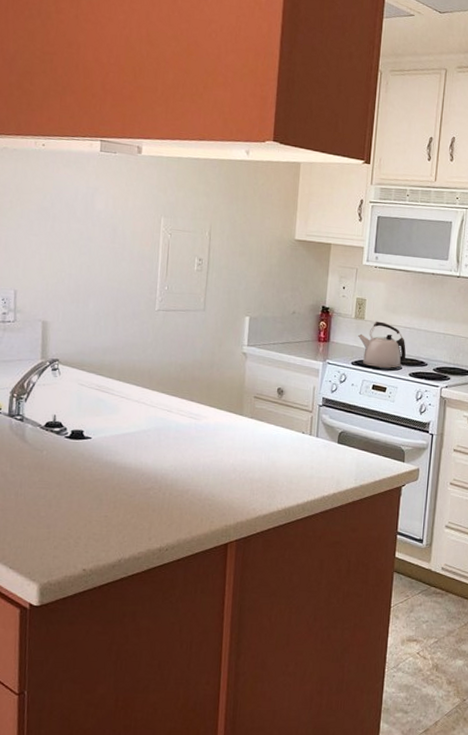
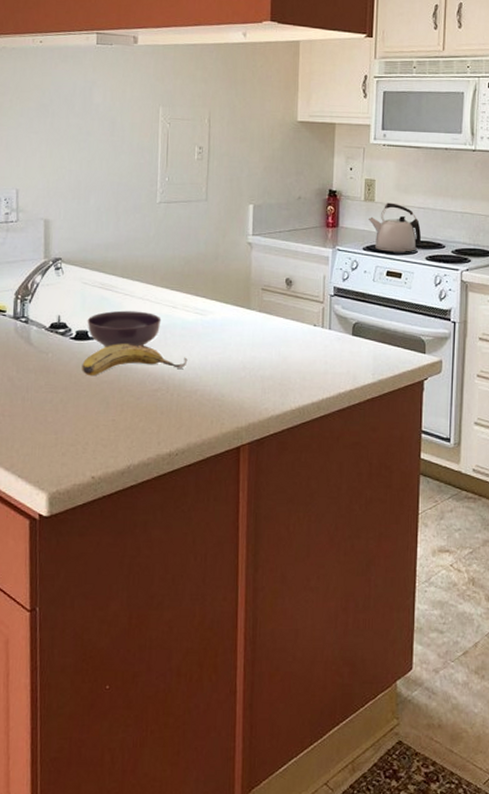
fruit: none [76,444,181,474] -> present [82,344,188,376]
bowl: none [82,412,156,448] -> present [87,310,162,347]

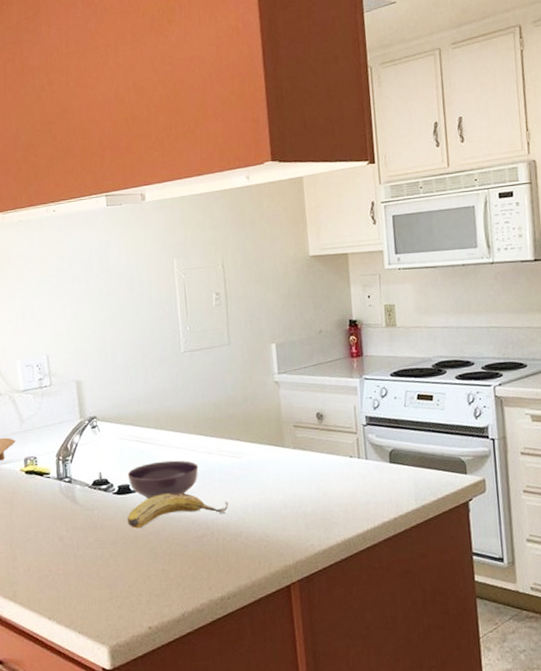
kettle: present [369,202,422,254] -> none [393,325,450,377]

